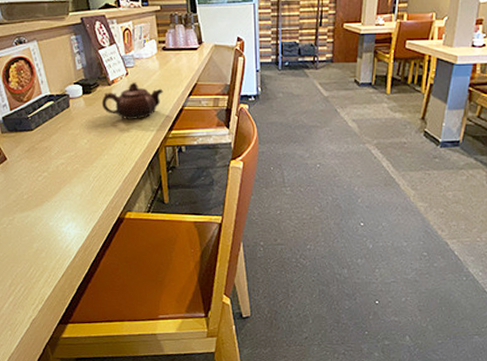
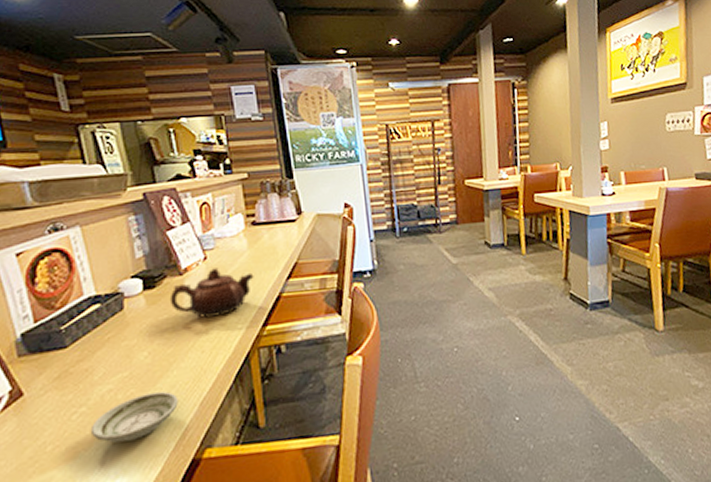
saucer: none [50,169,108,199] -> present [90,391,178,443]

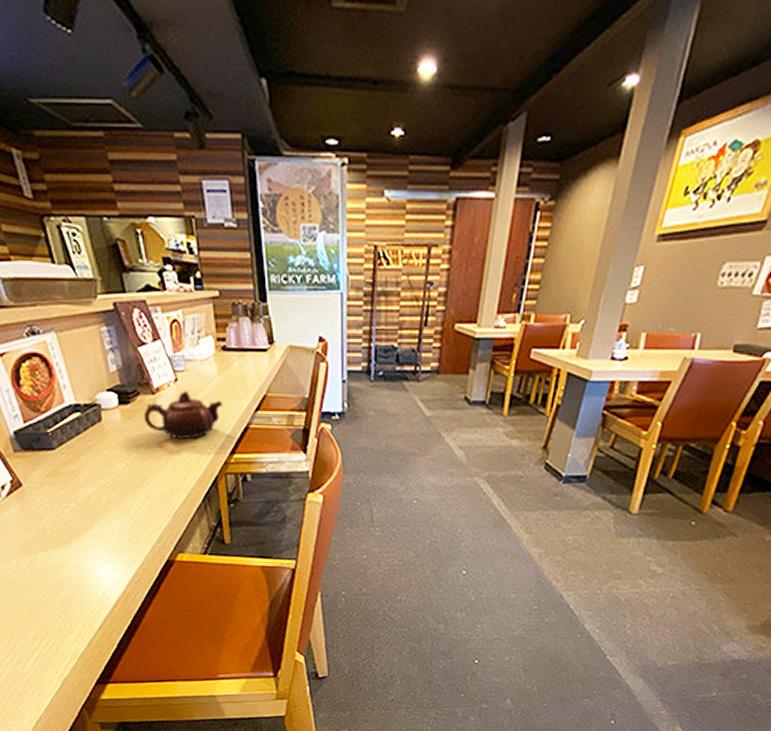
saucer: present [90,391,178,443] -> none [80,500,154,537]

